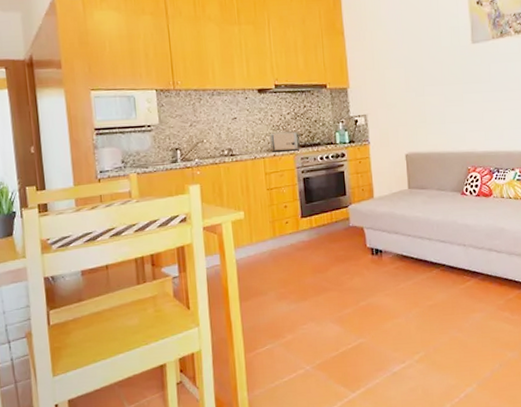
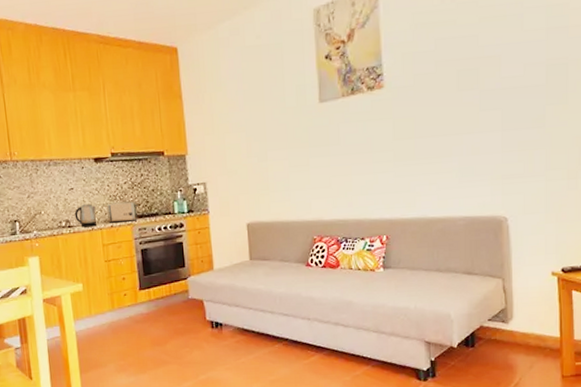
kettle: none [237,133,260,156] -> present [74,203,98,228]

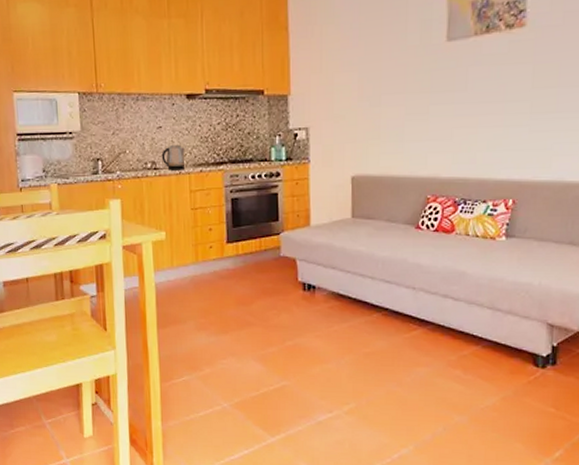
toaster: present [107,201,138,224] -> none [197,144,231,169]

